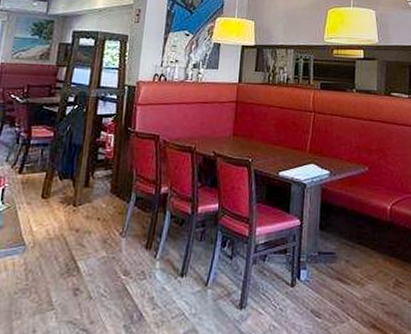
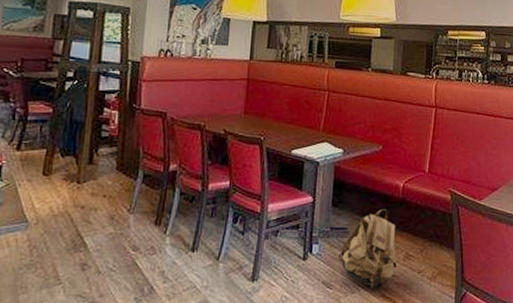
backpack: none [325,233,386,318] -> present [337,209,397,289]

